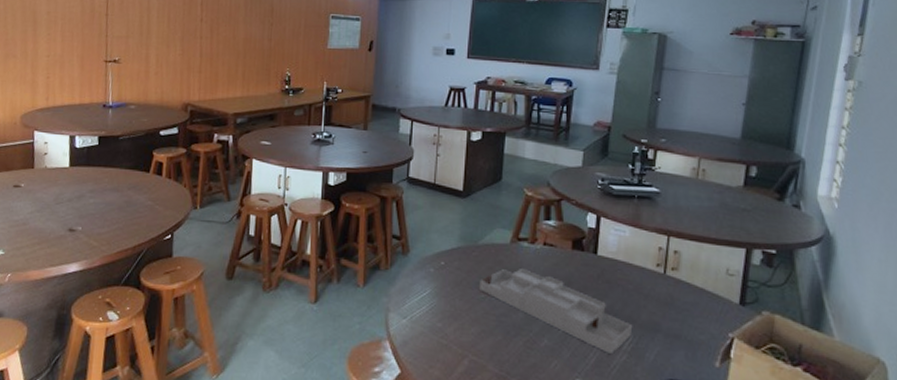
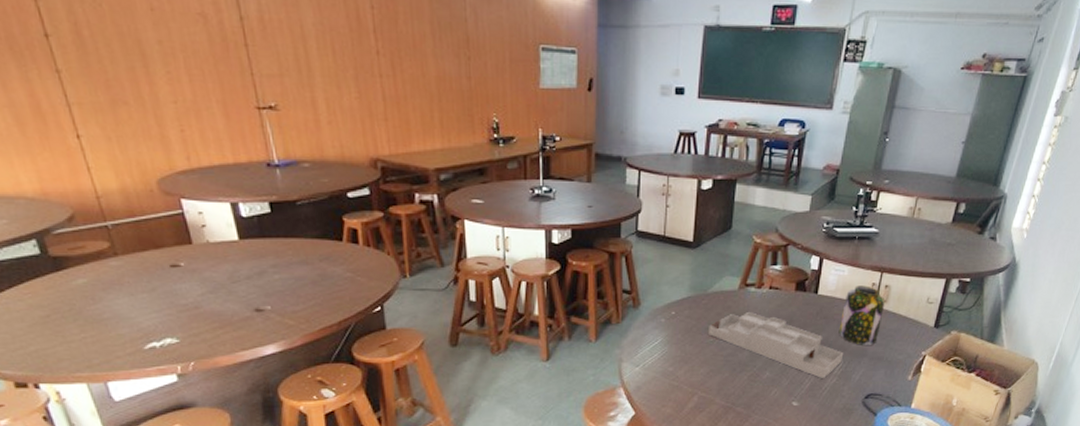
jar: none [624,249,677,319] -> present [838,285,886,345]

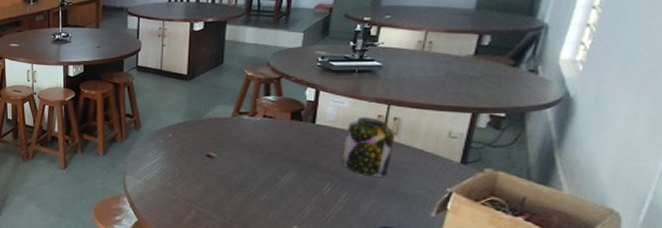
desk organizer: present [708,312,844,378] -> none [204,138,349,206]

